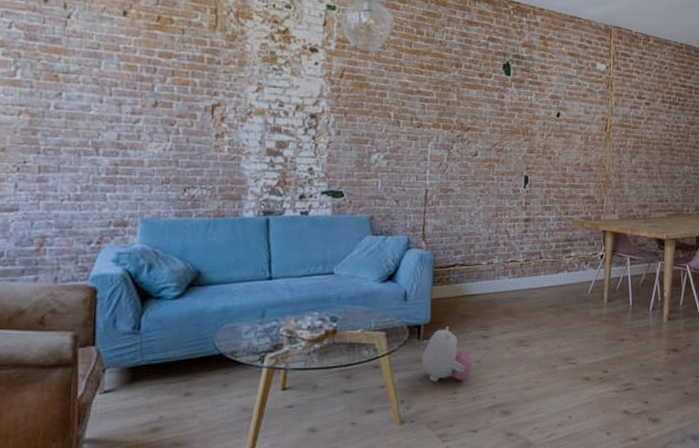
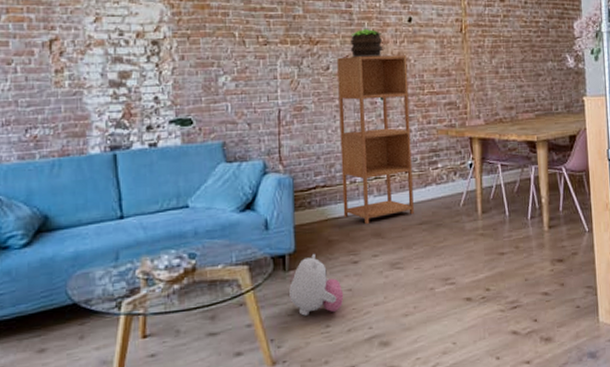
bookcase: none [478,145,552,304] -> present [337,55,414,225]
potted plant: none [500,119,530,148] -> present [350,28,382,58]

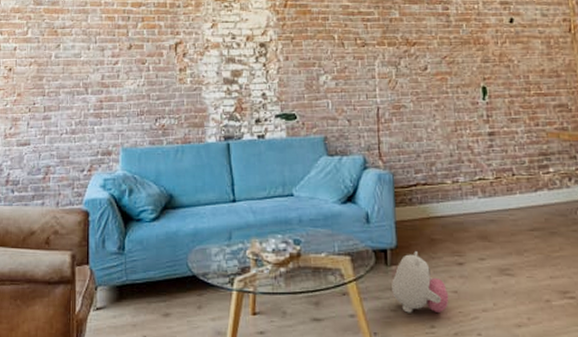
bookcase: present [337,55,414,225] -> none [435,56,524,227]
potted plant: present [350,28,382,58] -> none [448,29,482,59]

